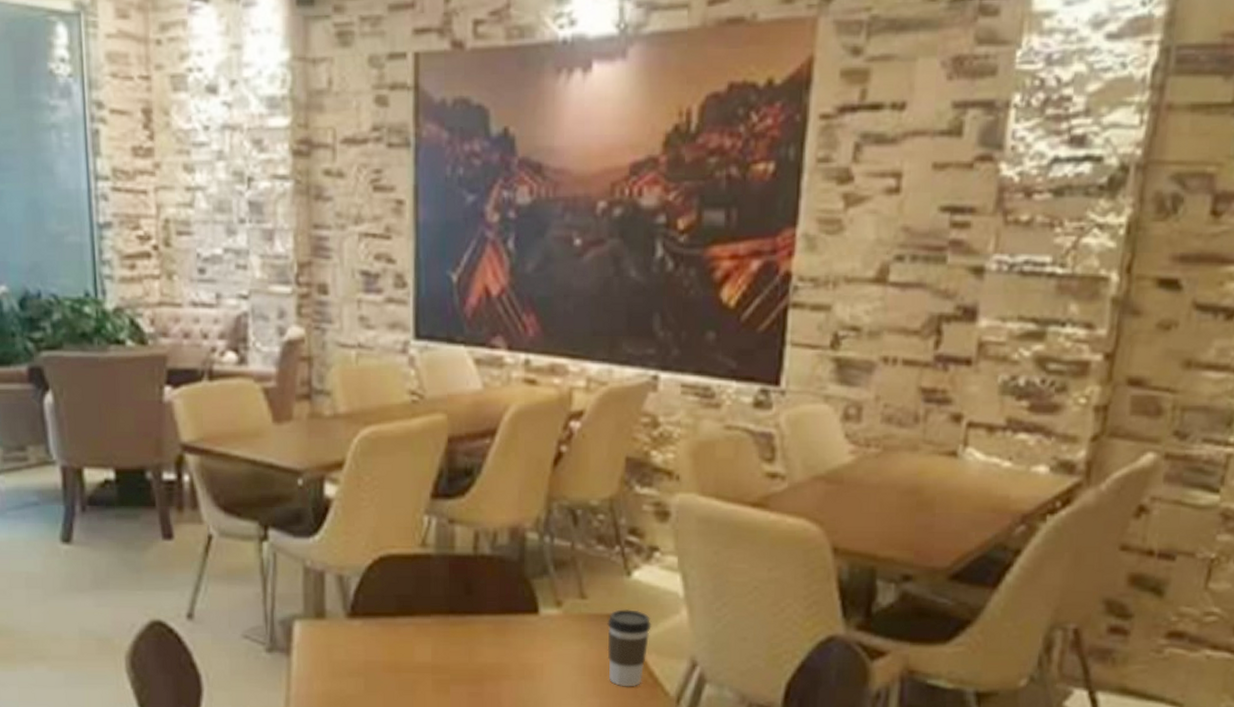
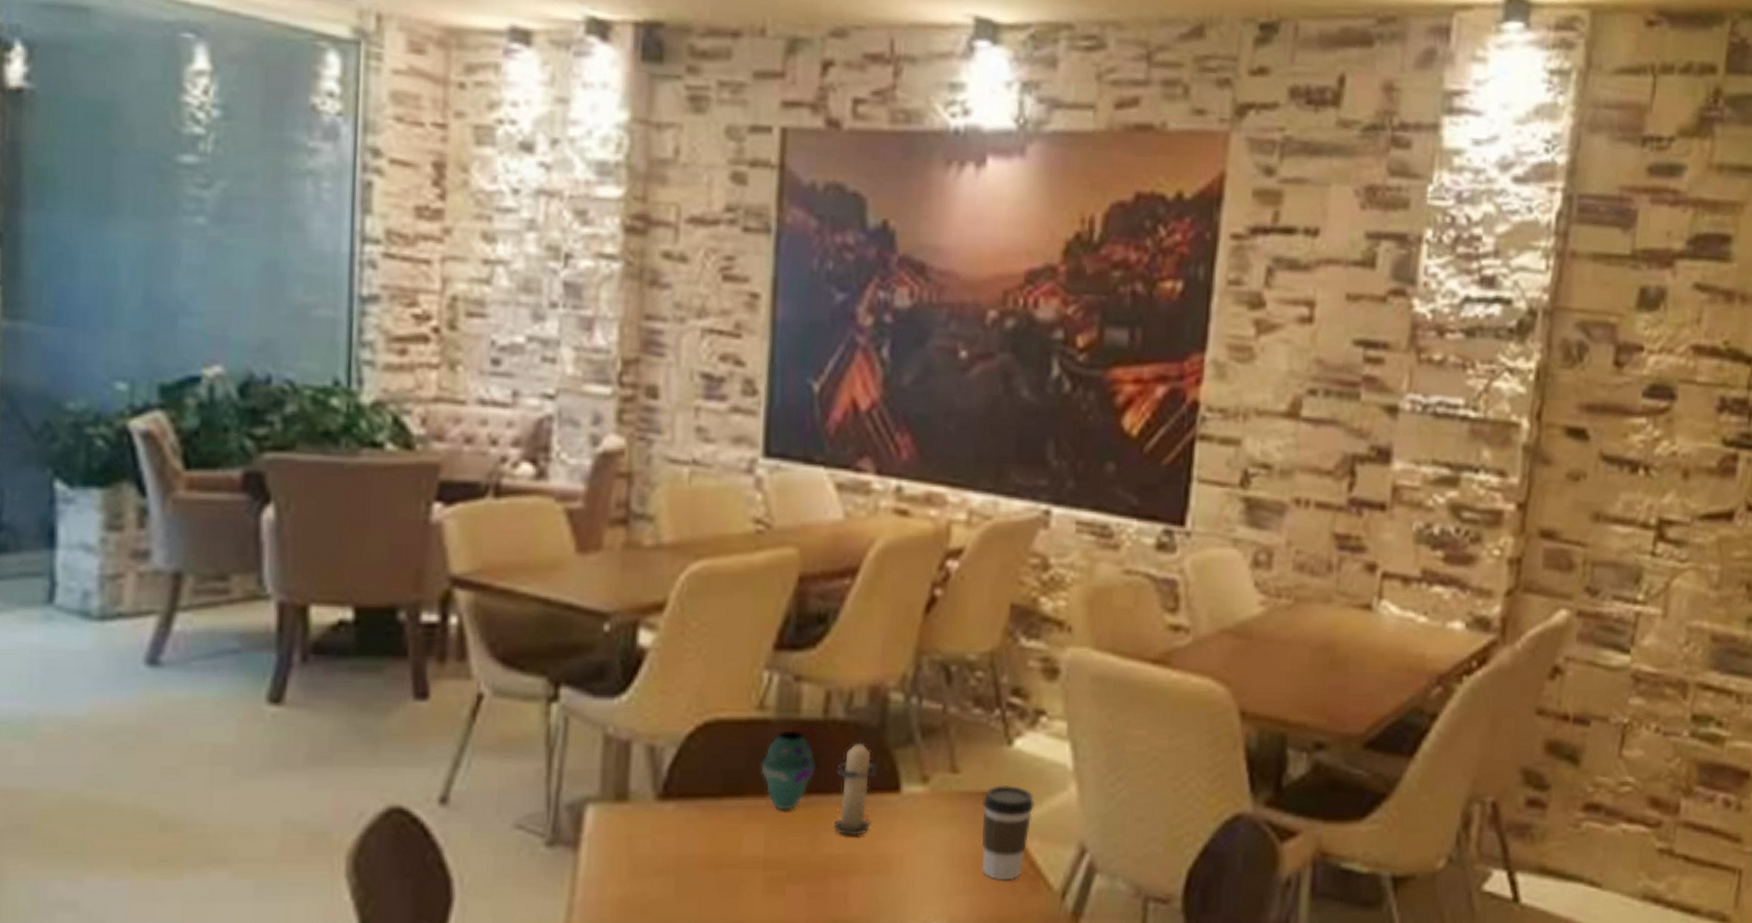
vase: none [426,563,470,627] -> present [761,730,817,810]
candle: none [486,570,520,649] -> present [833,738,878,836]

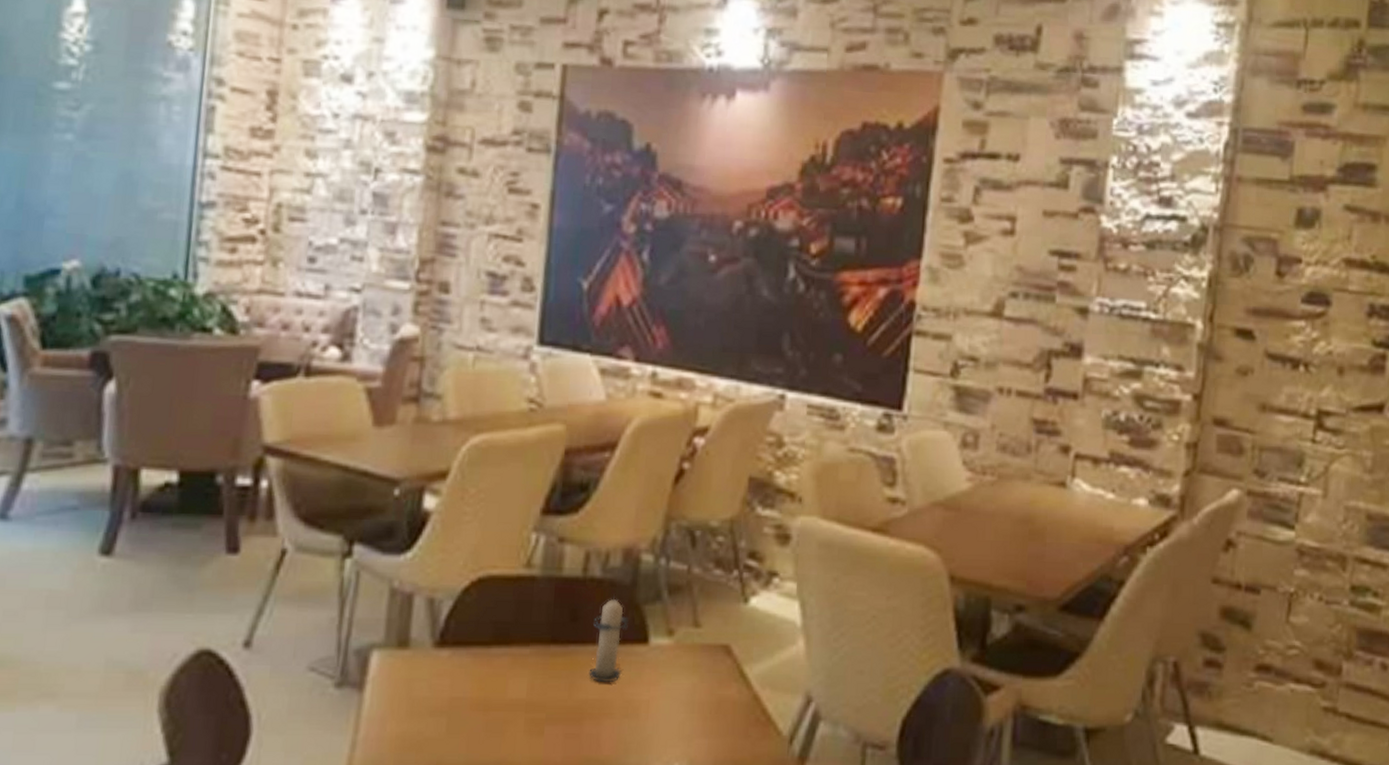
vase: present [761,730,817,810] -> none [526,586,576,659]
coffee cup: present [981,784,1035,881] -> none [718,638,767,726]

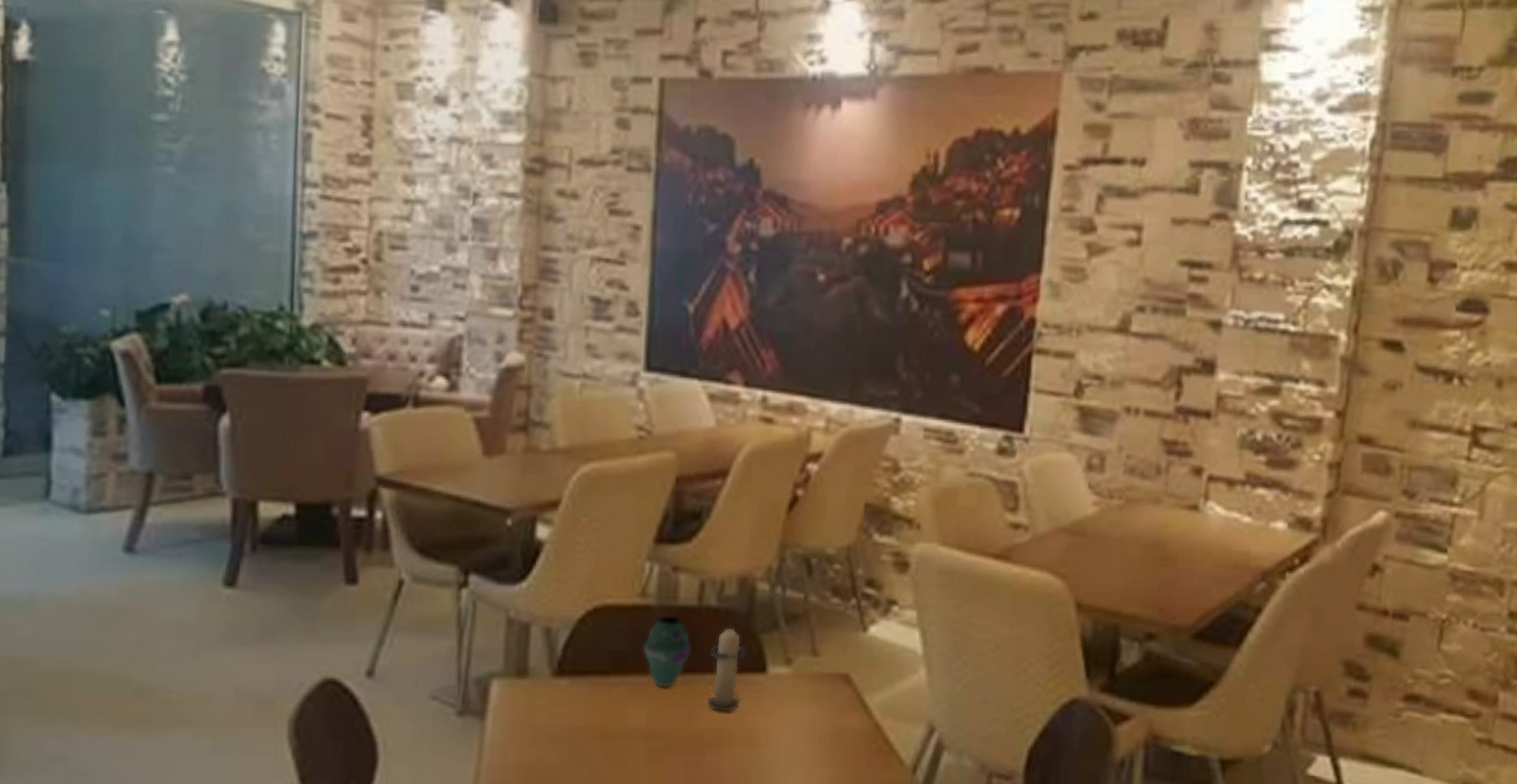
vase: none [526,586,576,659] -> present [643,615,693,688]

